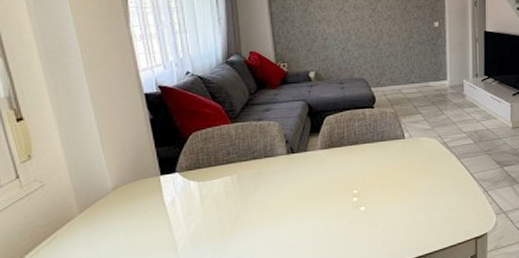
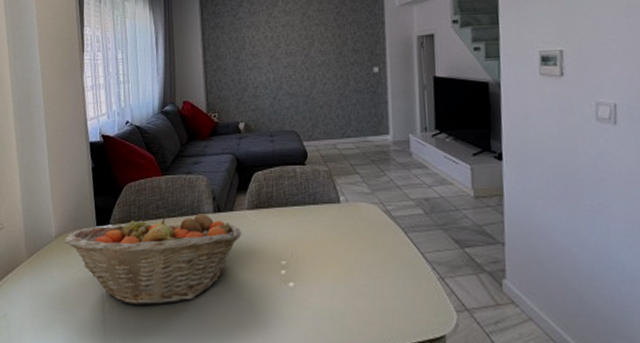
fruit basket: none [125,156,316,244] -> present [65,212,242,306]

